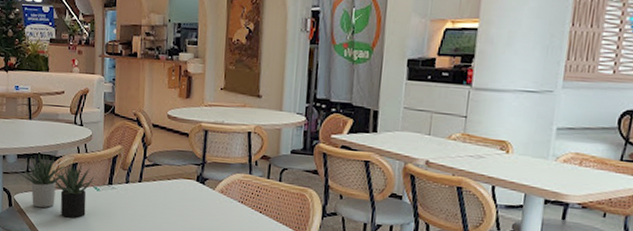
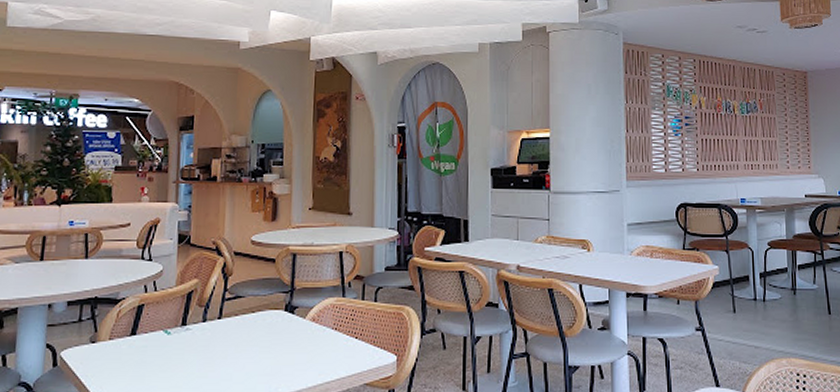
succulent plant: present [19,152,95,218] -> none [69,296,165,372]

